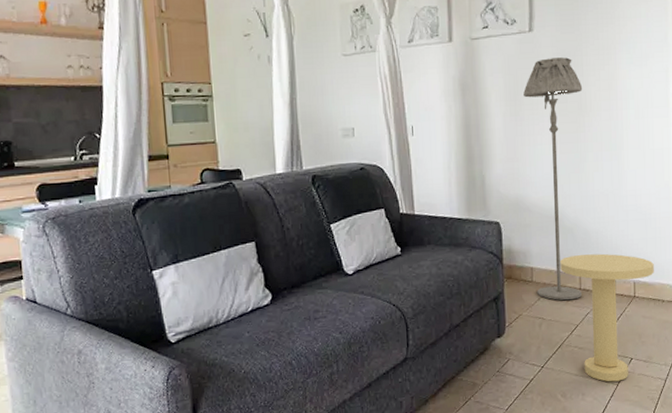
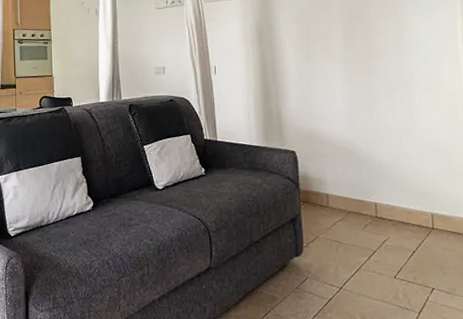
floor lamp: present [523,57,583,301] -> none [315,10,378,227]
side table: present [560,253,654,382] -> none [355,185,453,310]

